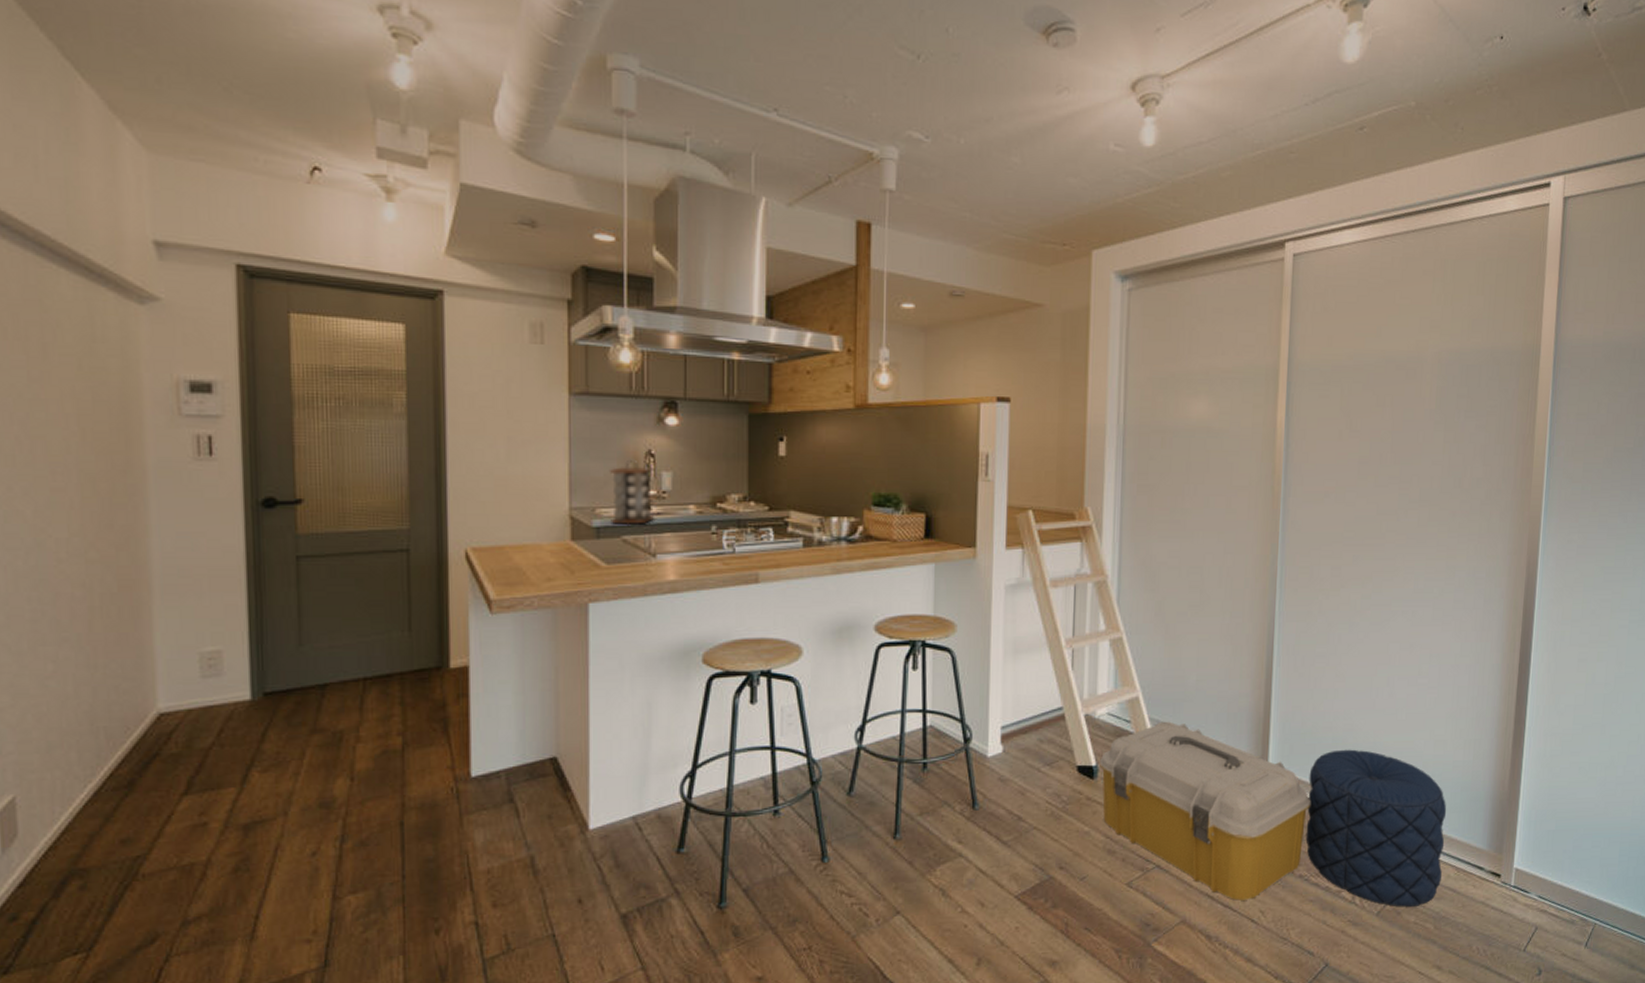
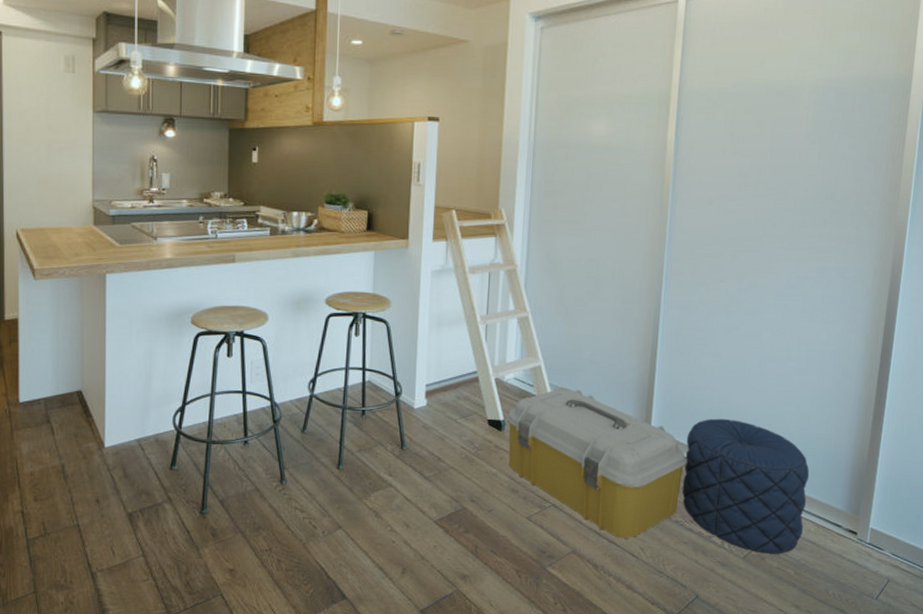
spice rack: present [608,459,654,524] -> none [122,163,156,214]

